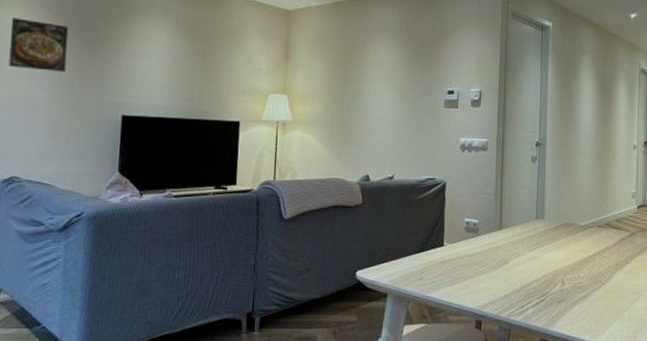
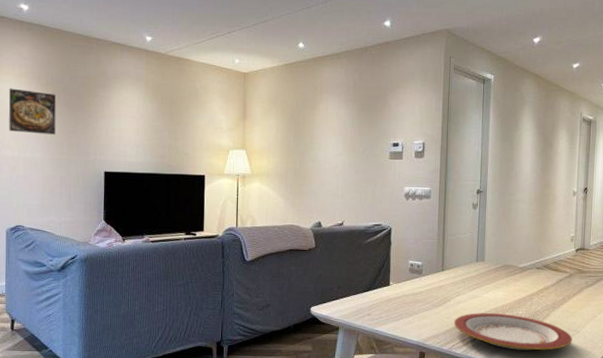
plate: none [512,275,636,317] -> present [453,313,572,351]

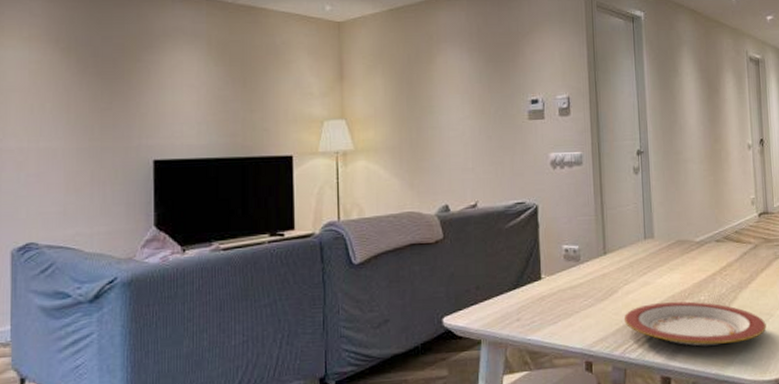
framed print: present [8,88,57,135] -> none [13,56,83,116]

